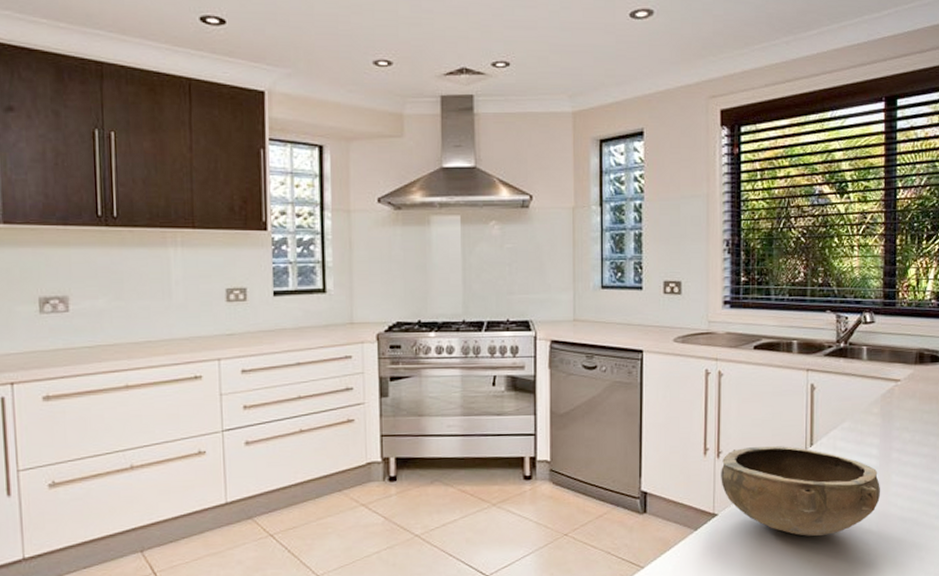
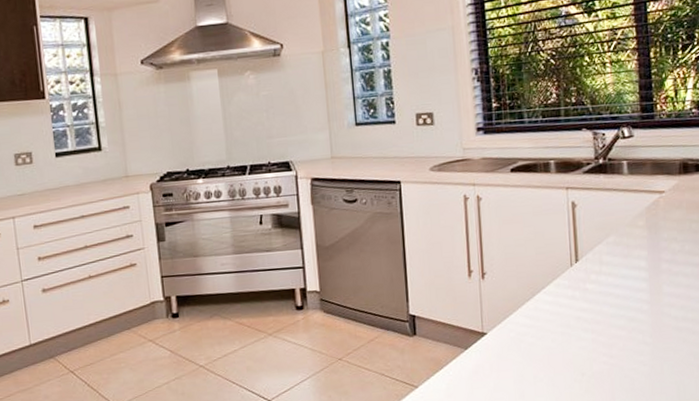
bowl: present [721,446,880,537] -> none [486,263,652,350]

